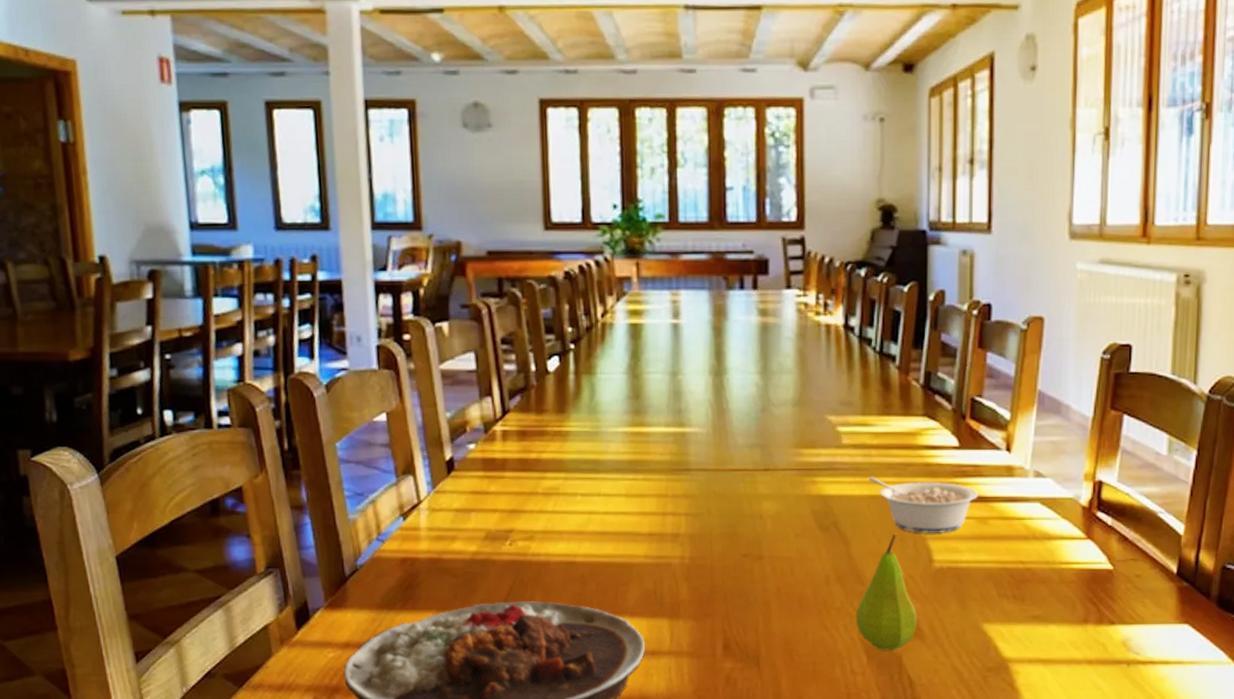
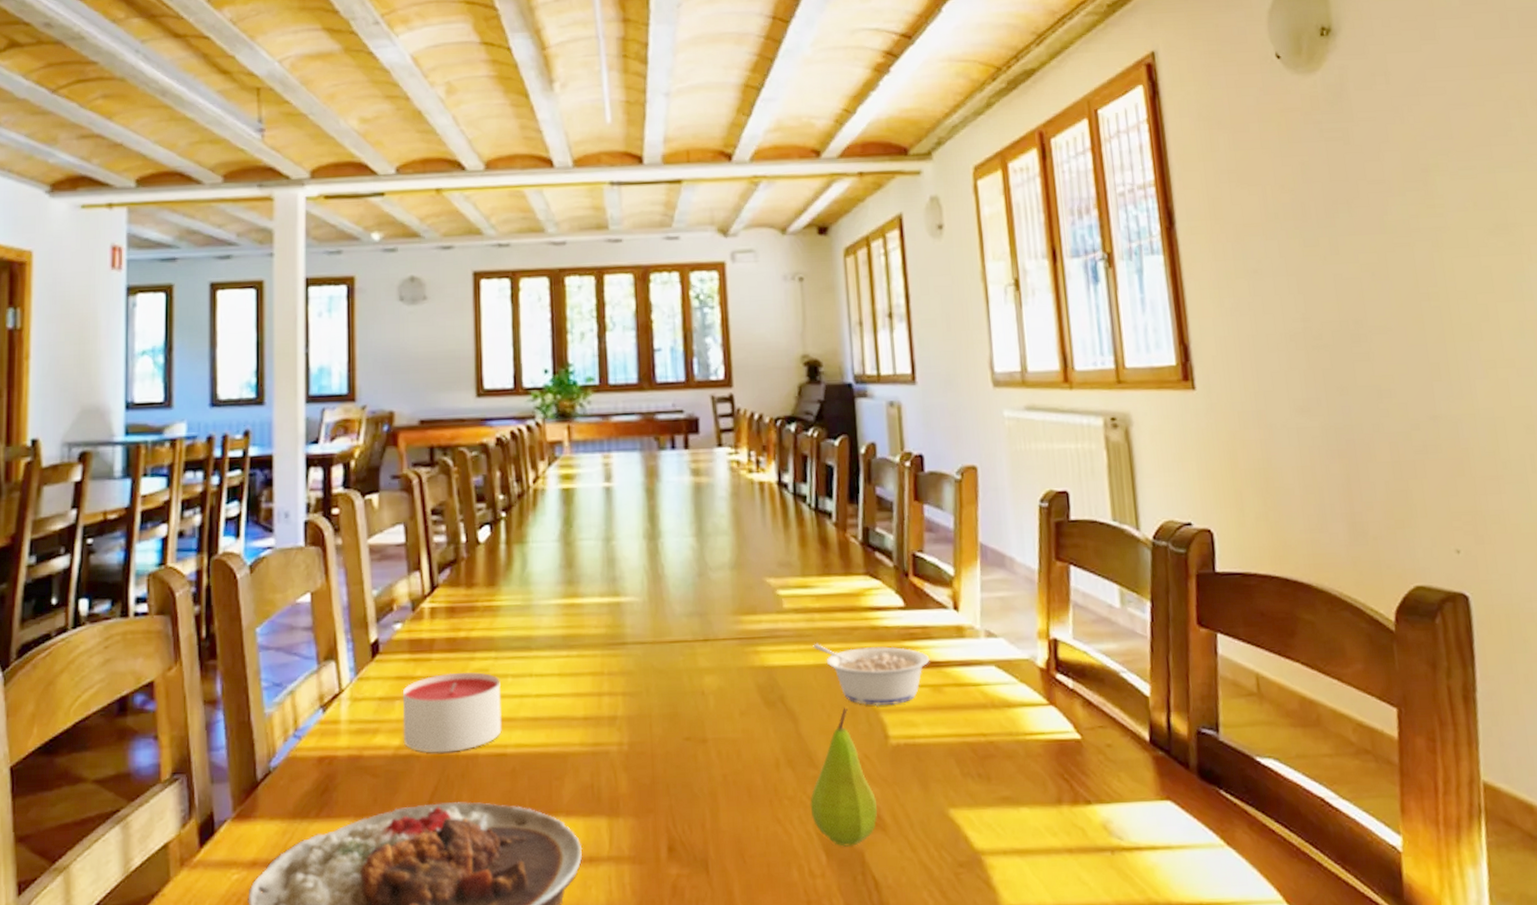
candle: none [477,490,572,559] -> present [402,672,502,753]

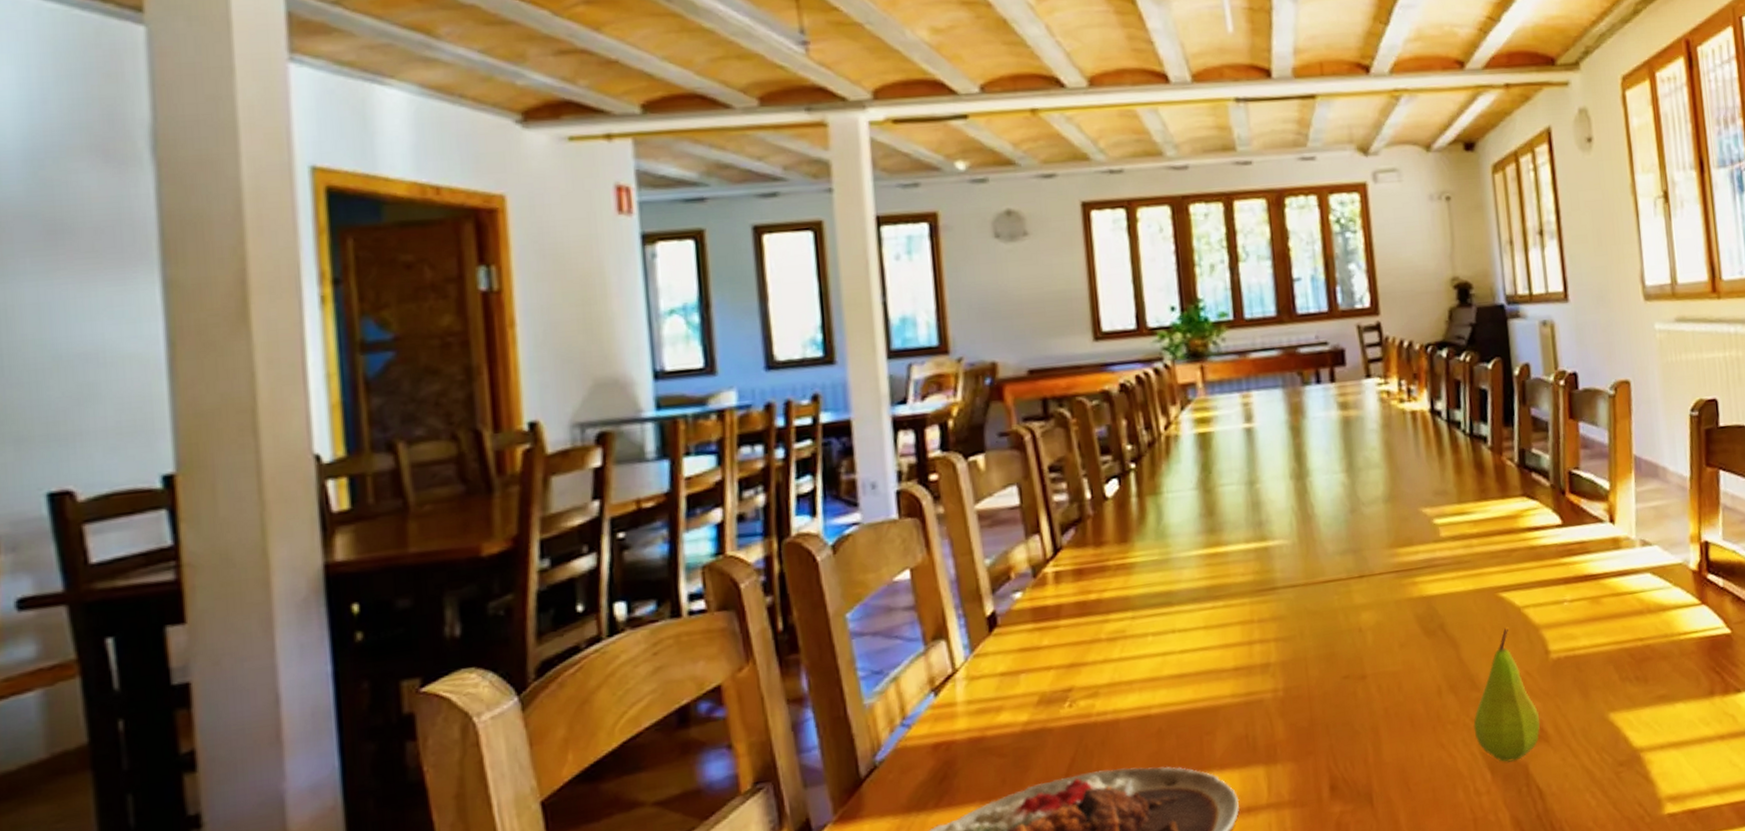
candle: present [402,672,502,753] -> none [1027,634,1144,725]
legume: present [813,644,930,707] -> none [1472,564,1588,624]

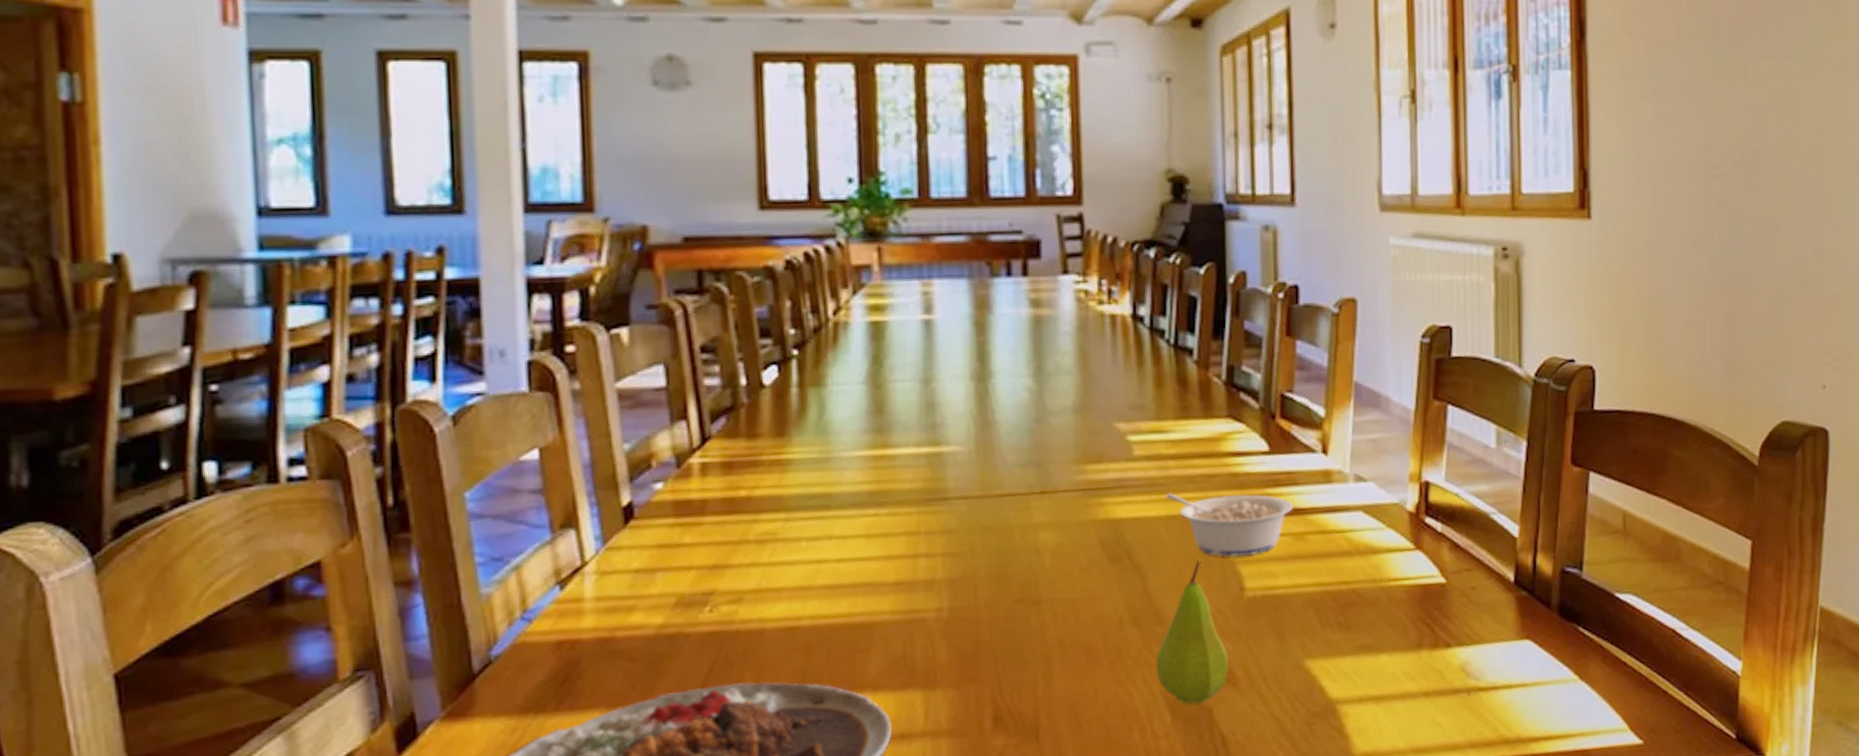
legume: none [1472,564,1588,624] -> present [1165,493,1294,558]

